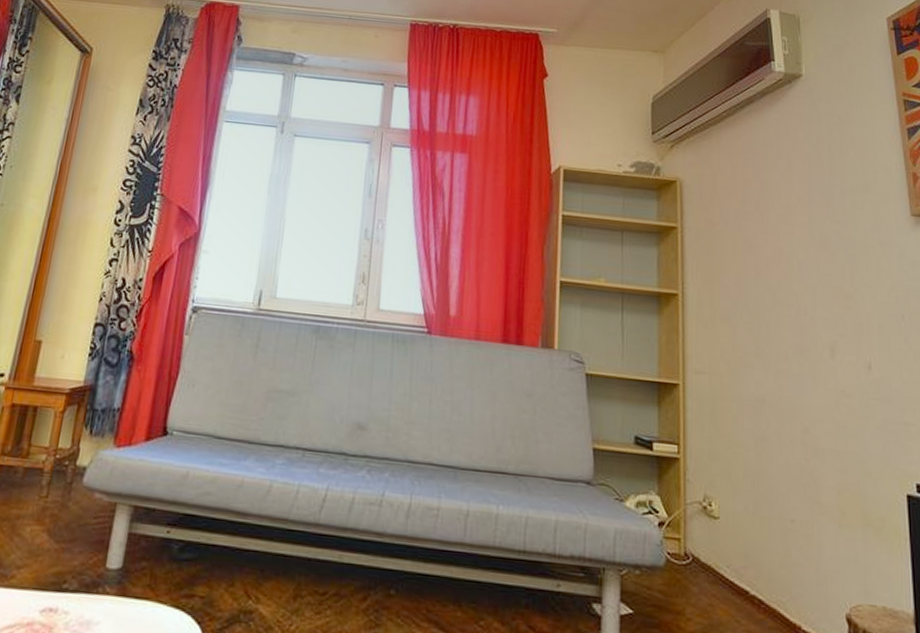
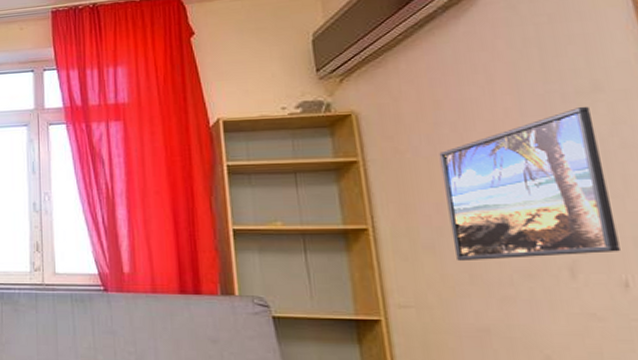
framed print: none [743,203,868,337] -> present [439,107,620,262]

